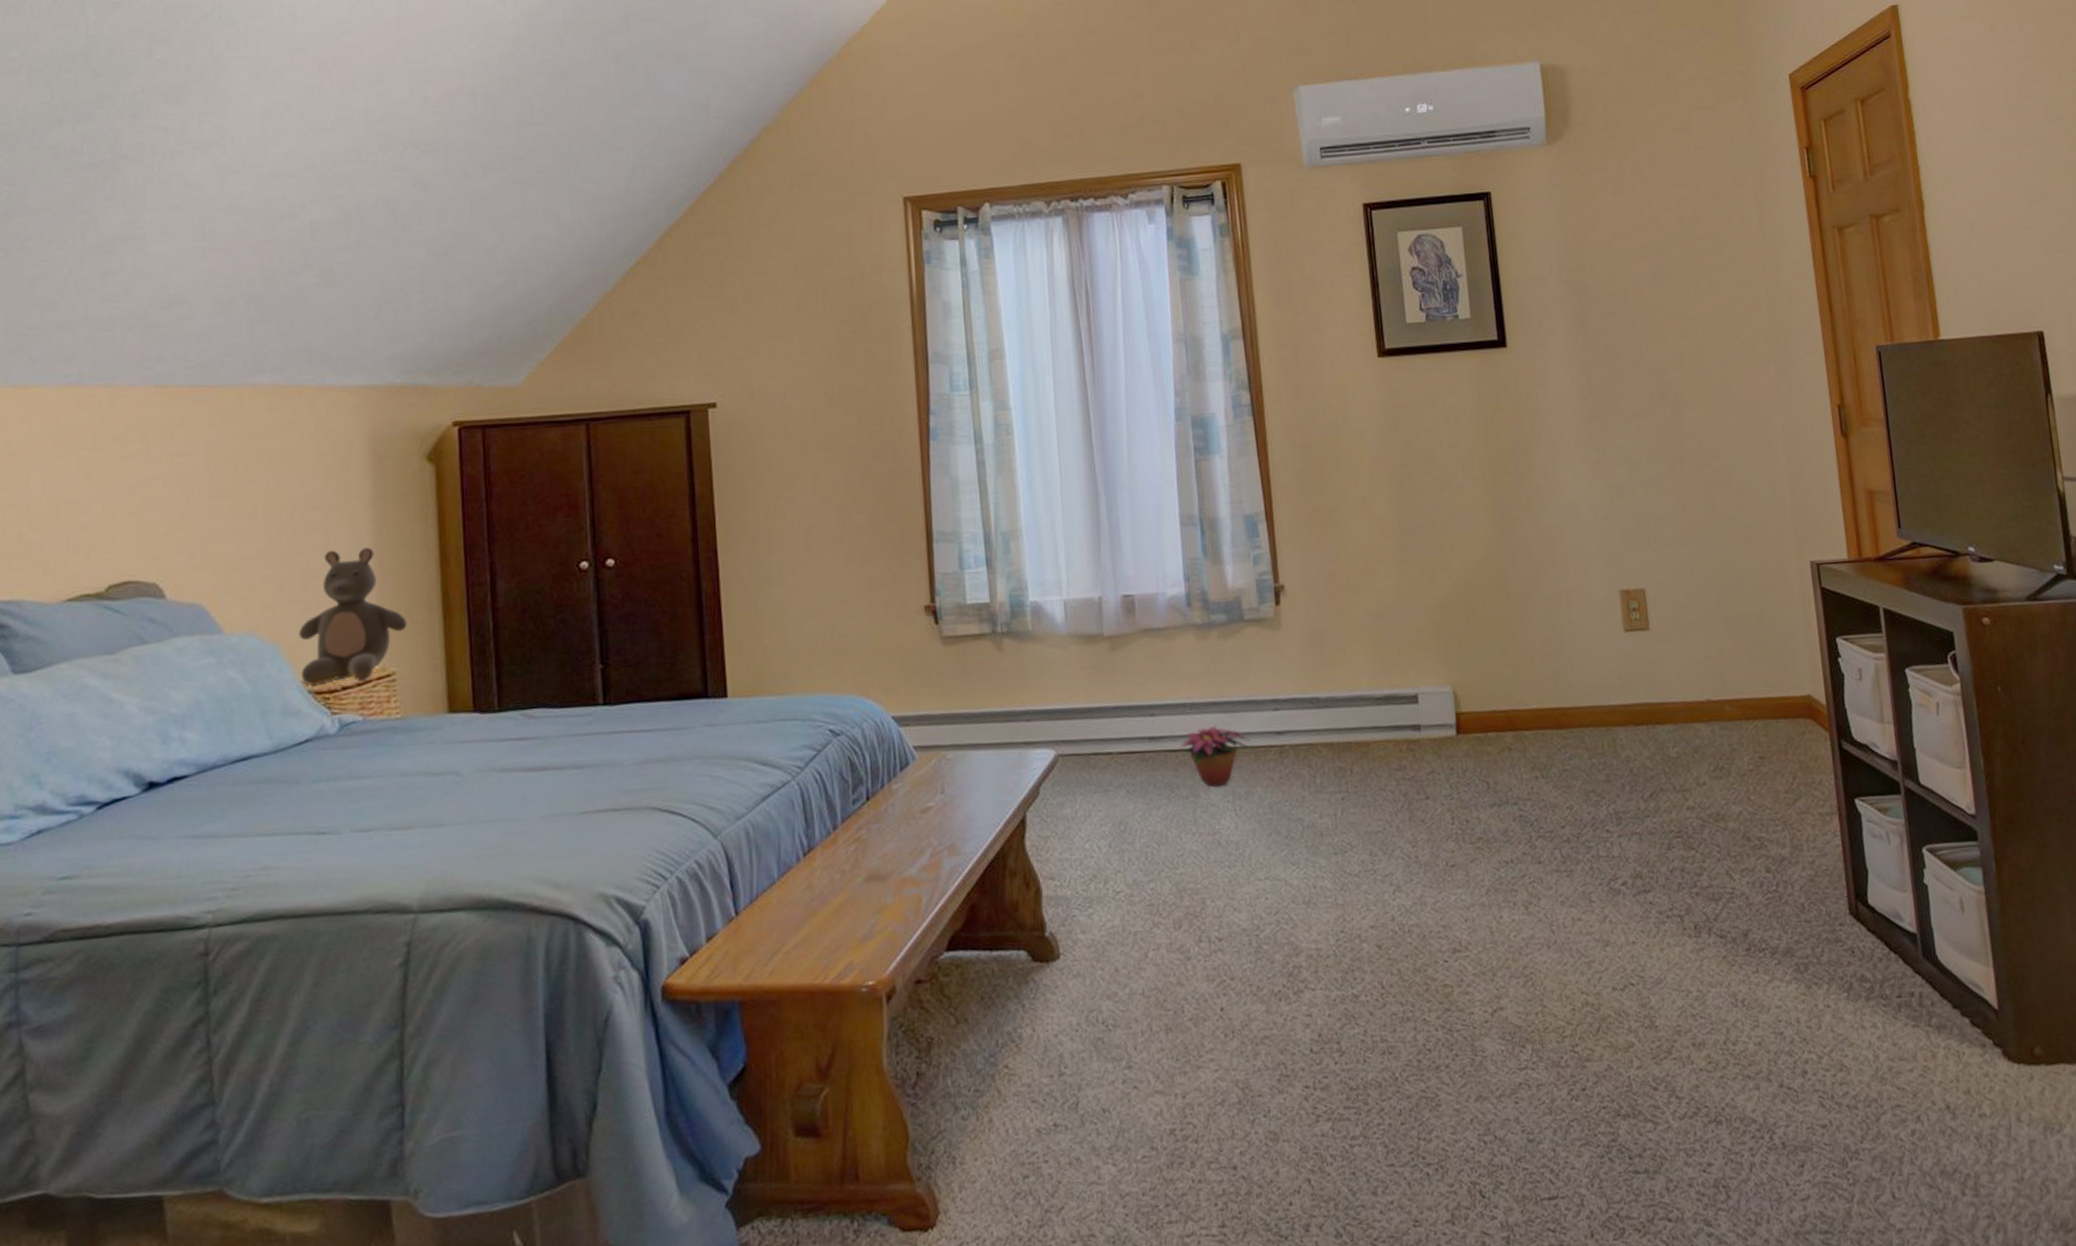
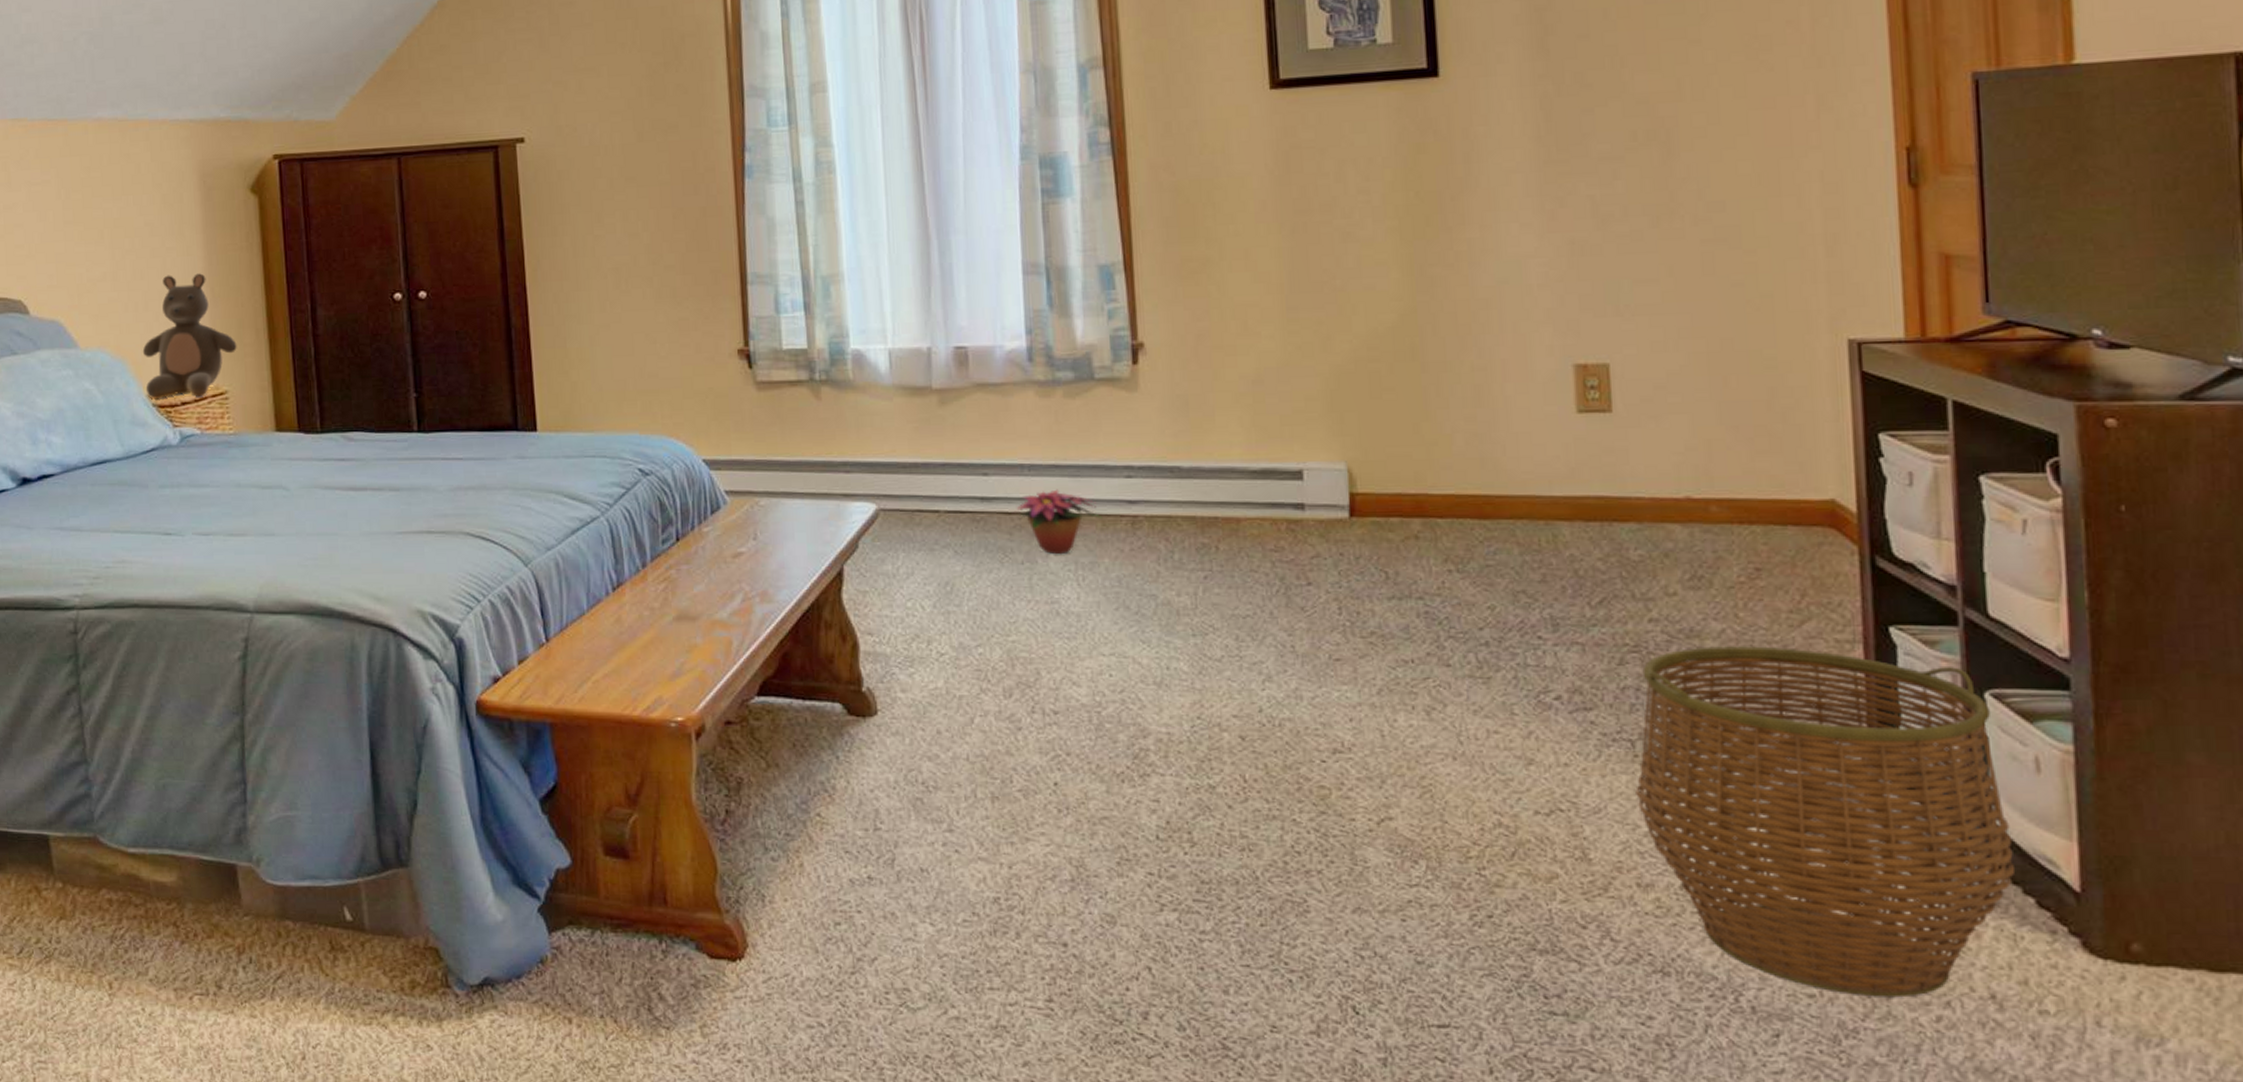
basket: none [1685,823,1955,1121] -> present [1635,646,2016,998]

